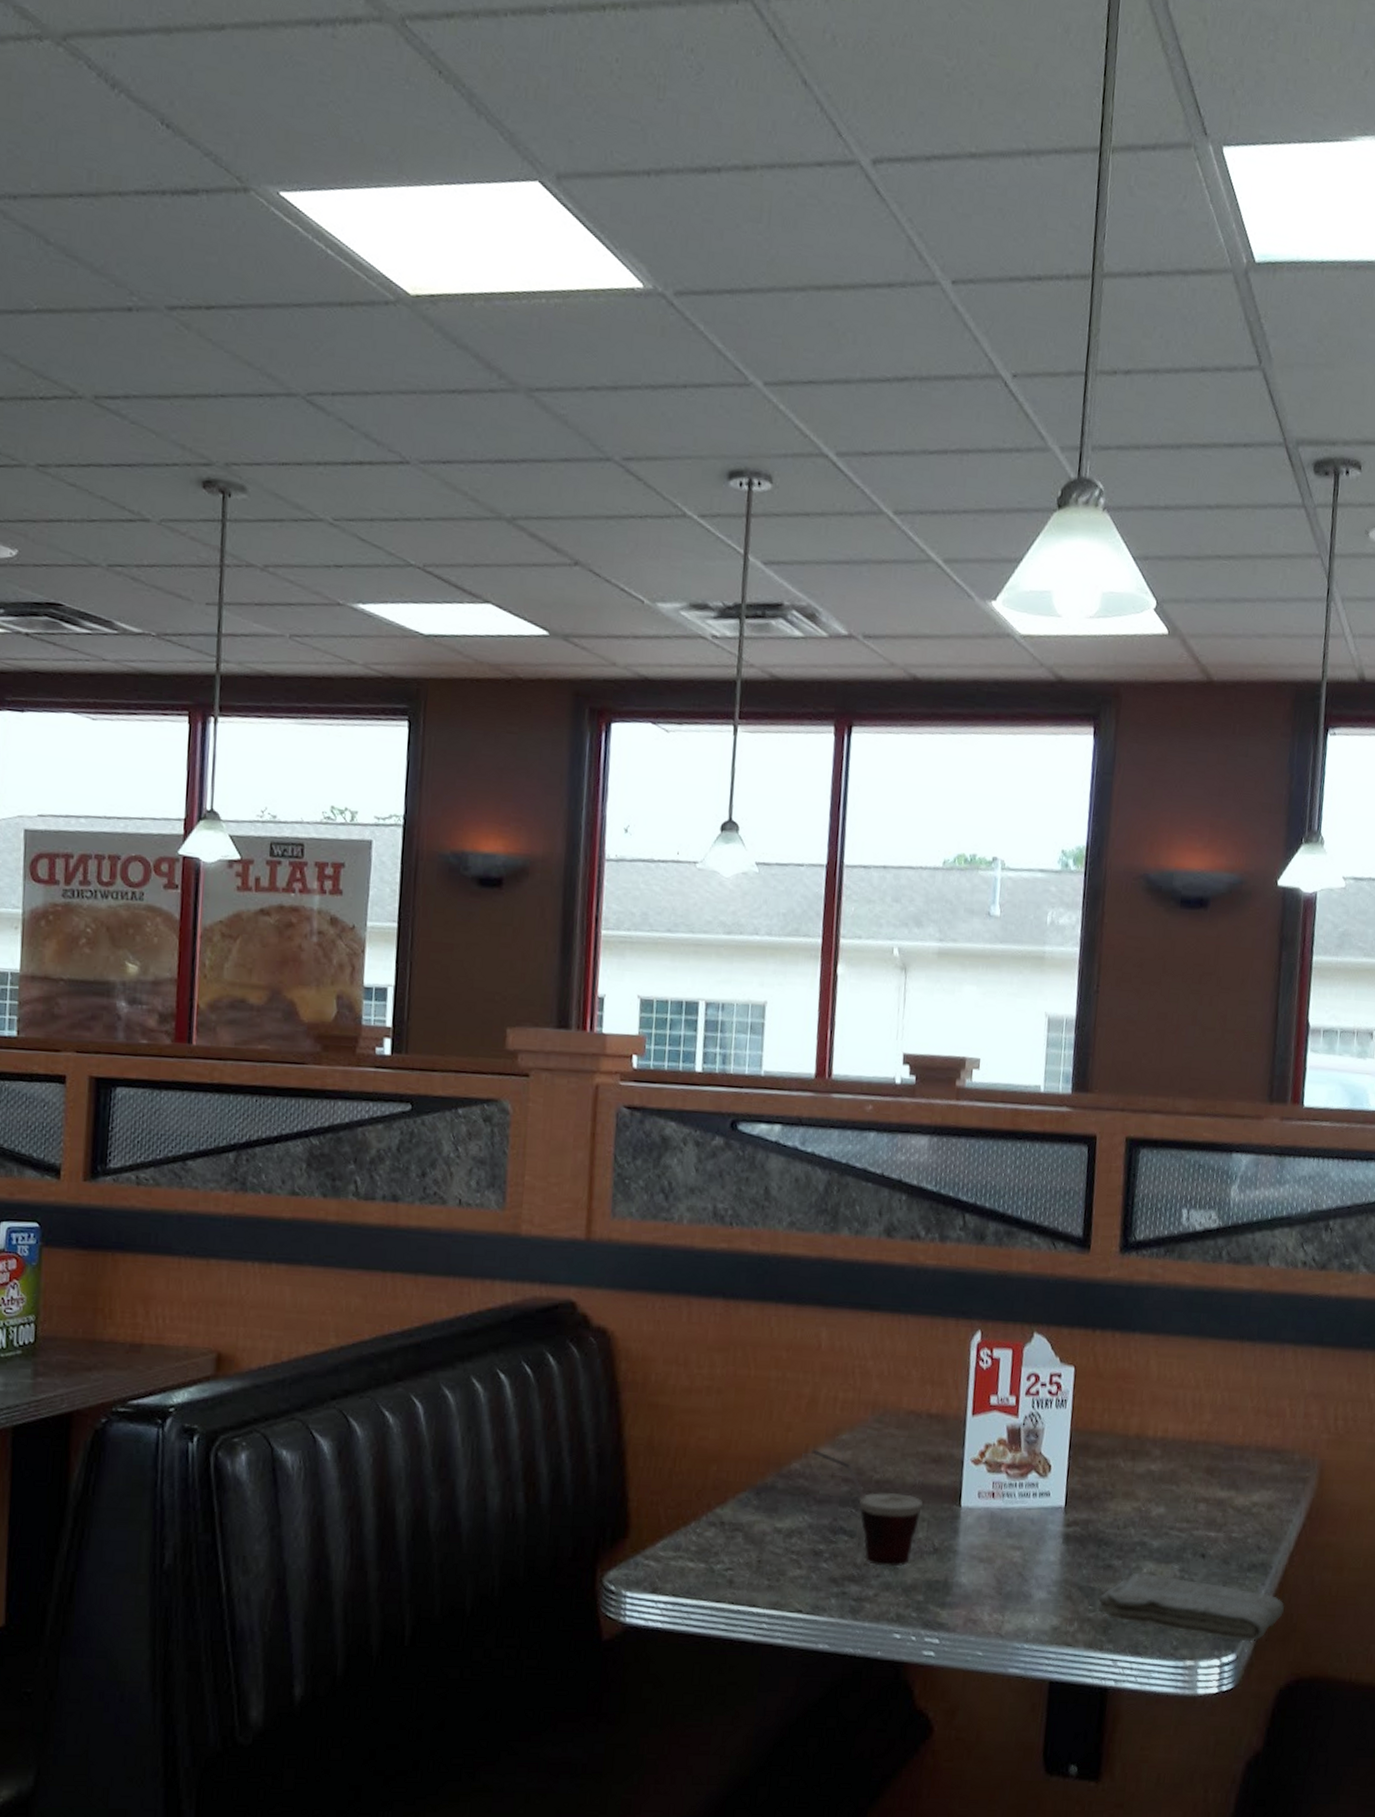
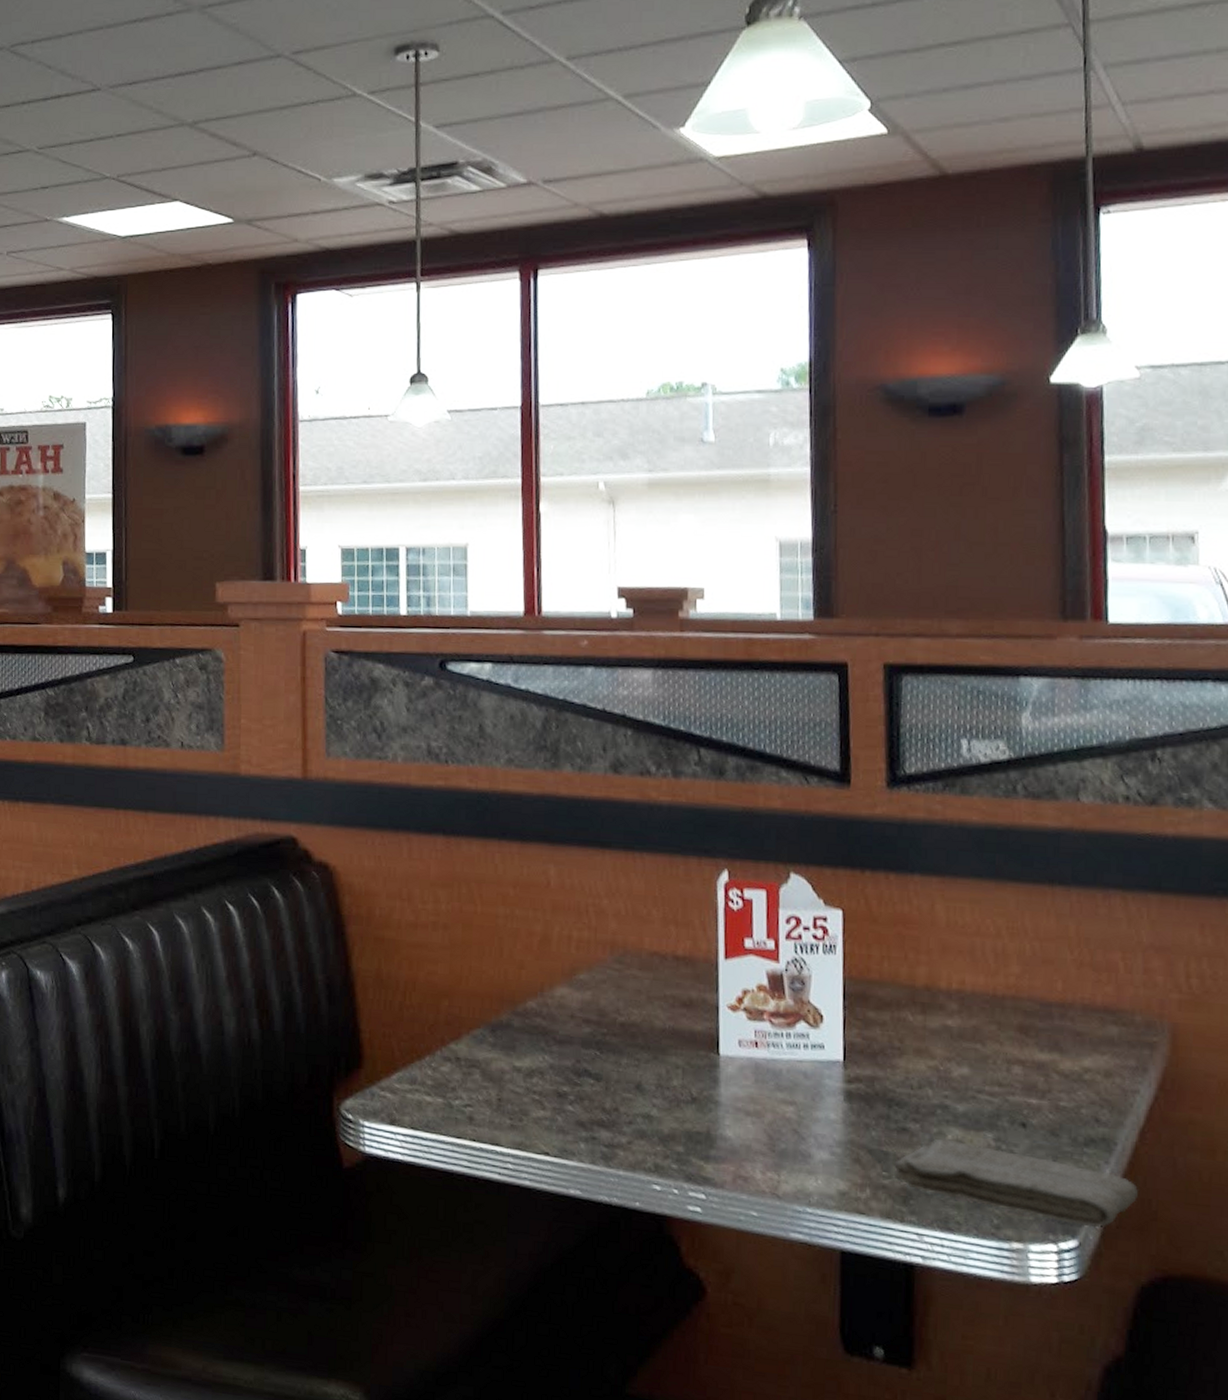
cup: present [812,1449,923,1567] -> none [548,988,675,1114]

